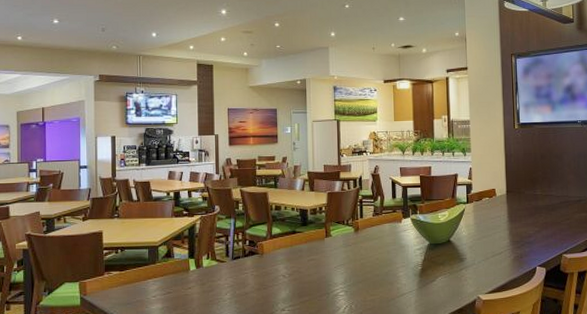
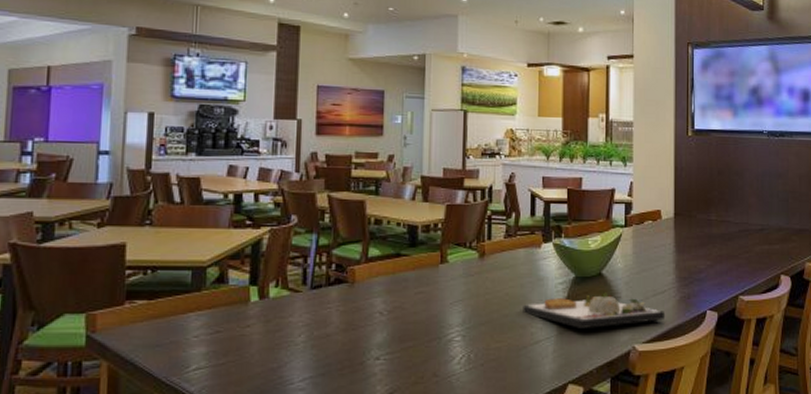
dinner plate: none [390,254,503,284] -> present [523,291,666,328]

